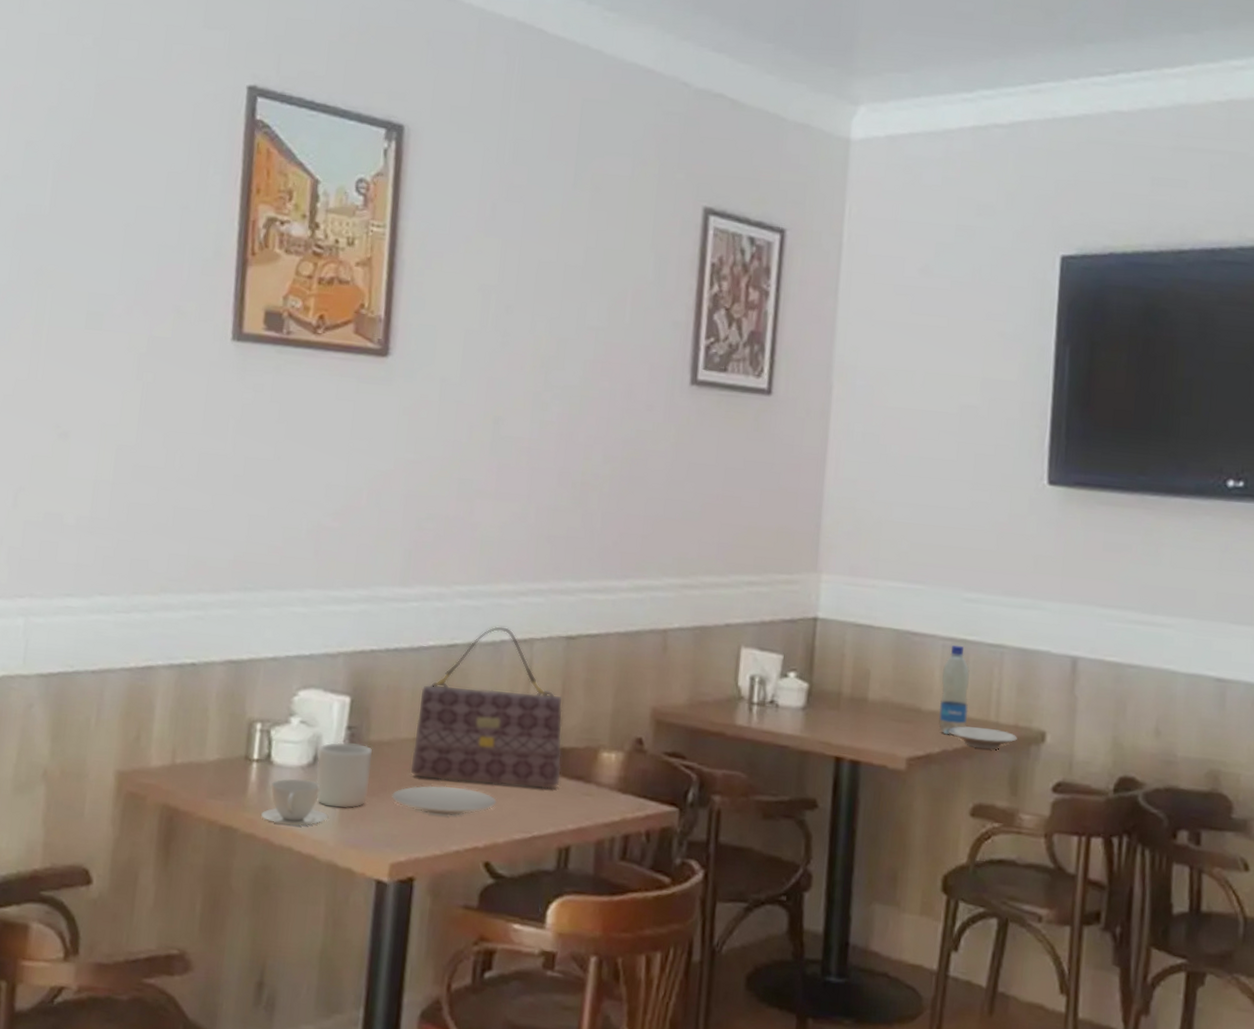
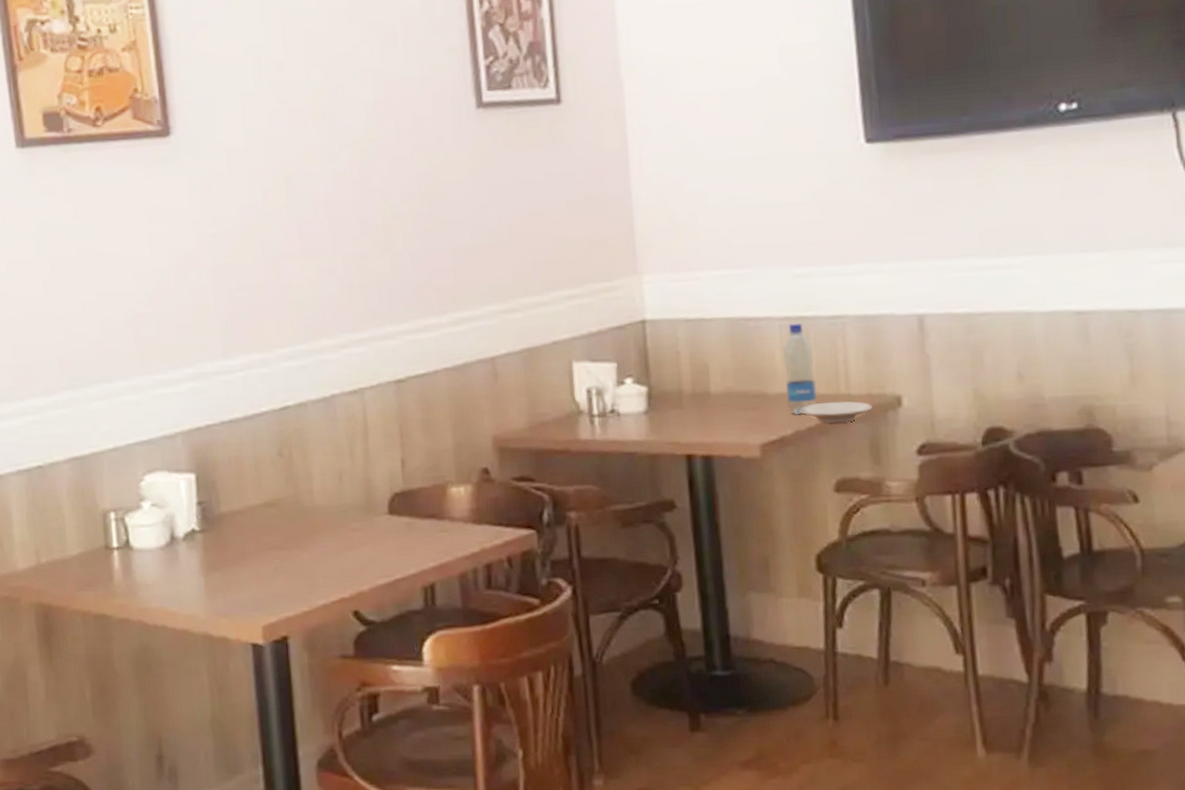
teacup: present [260,779,329,826] -> none [130,559,195,605]
mug: present [316,742,373,808] -> none [173,517,229,581]
plate: present [392,785,497,815] -> none [252,543,355,573]
handbag: present [410,626,563,789] -> none [262,381,414,540]

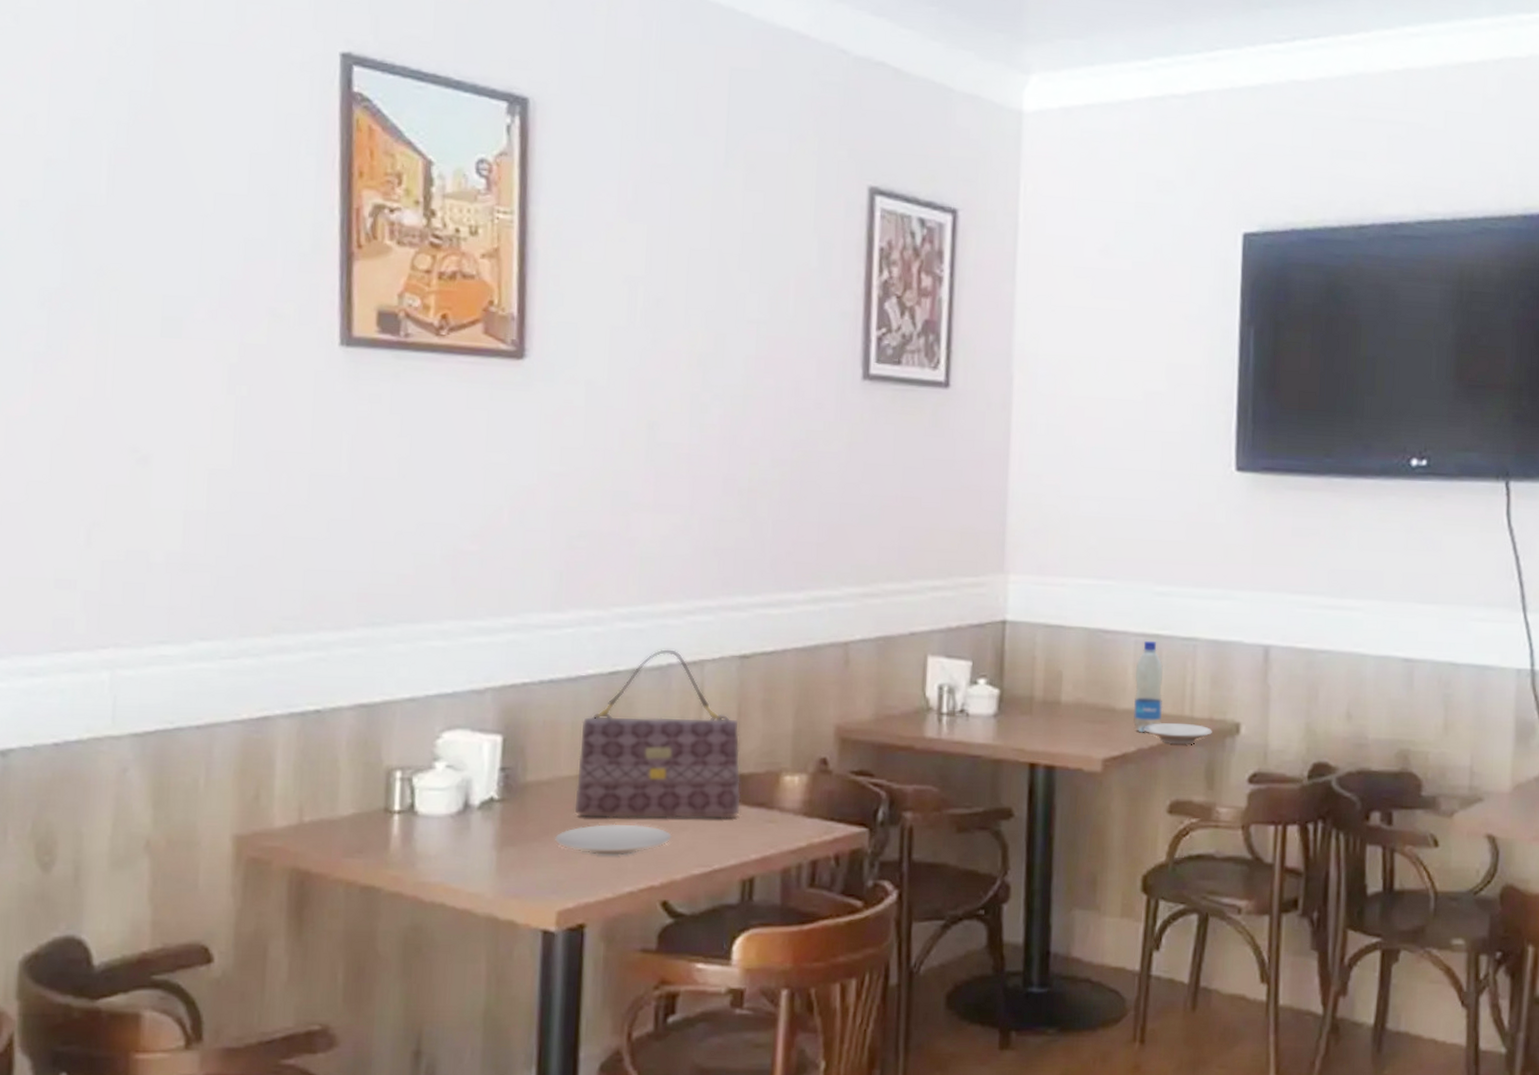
plate: none [252,543,355,573] -> present [555,824,672,855]
handbag: none [262,381,414,540] -> present [574,649,741,818]

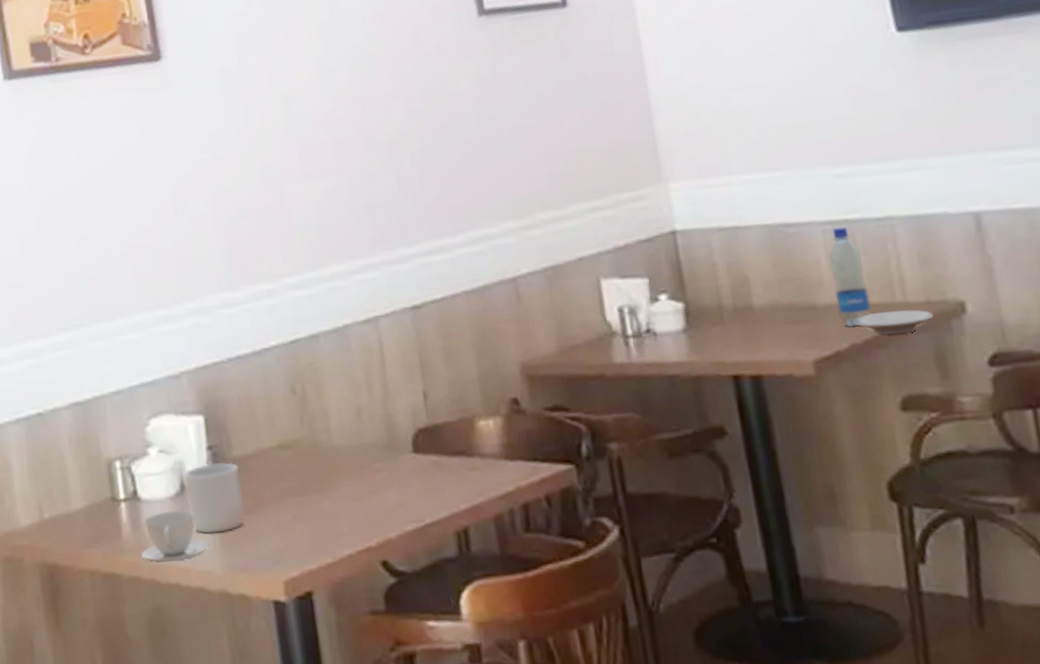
teacup: none [406,829,485,880] -> present [140,510,210,561]
mug: none [467,785,531,856] -> present [182,462,245,533]
plate: present [555,824,672,855] -> none [269,487,379,521]
handbag: present [574,649,741,818] -> none [273,310,441,485]

